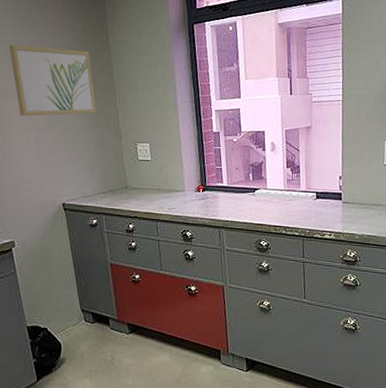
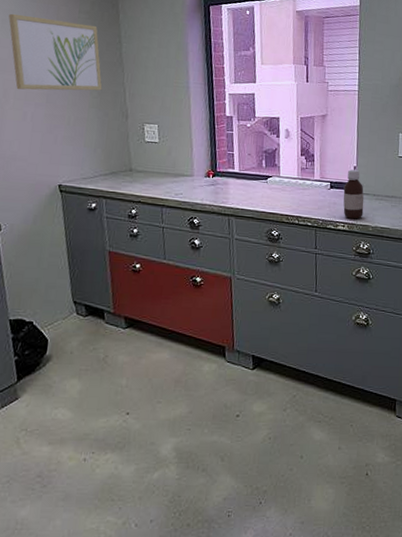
bottle: none [329,180,350,228] -> present [343,170,364,219]

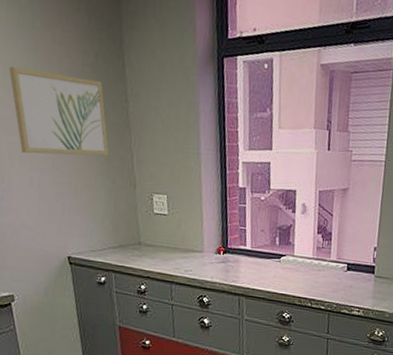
bottle: present [343,170,364,219] -> none [359,251,384,305]

